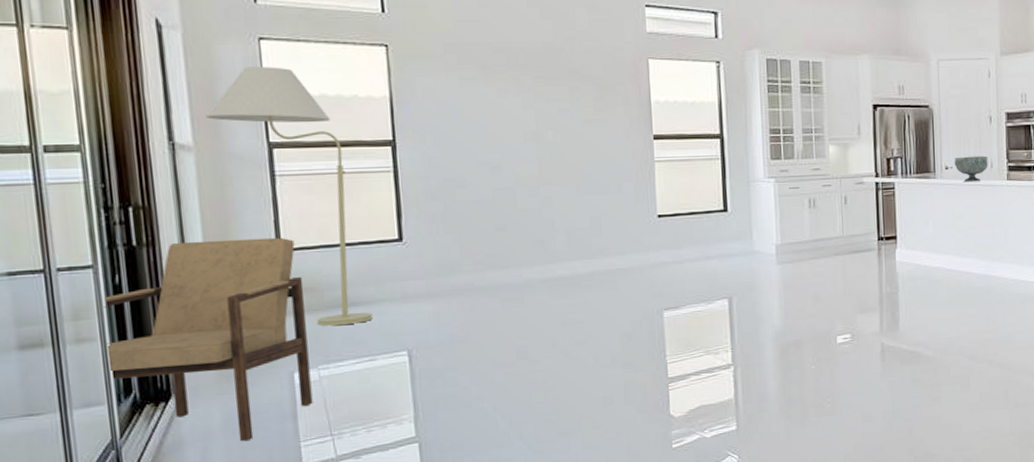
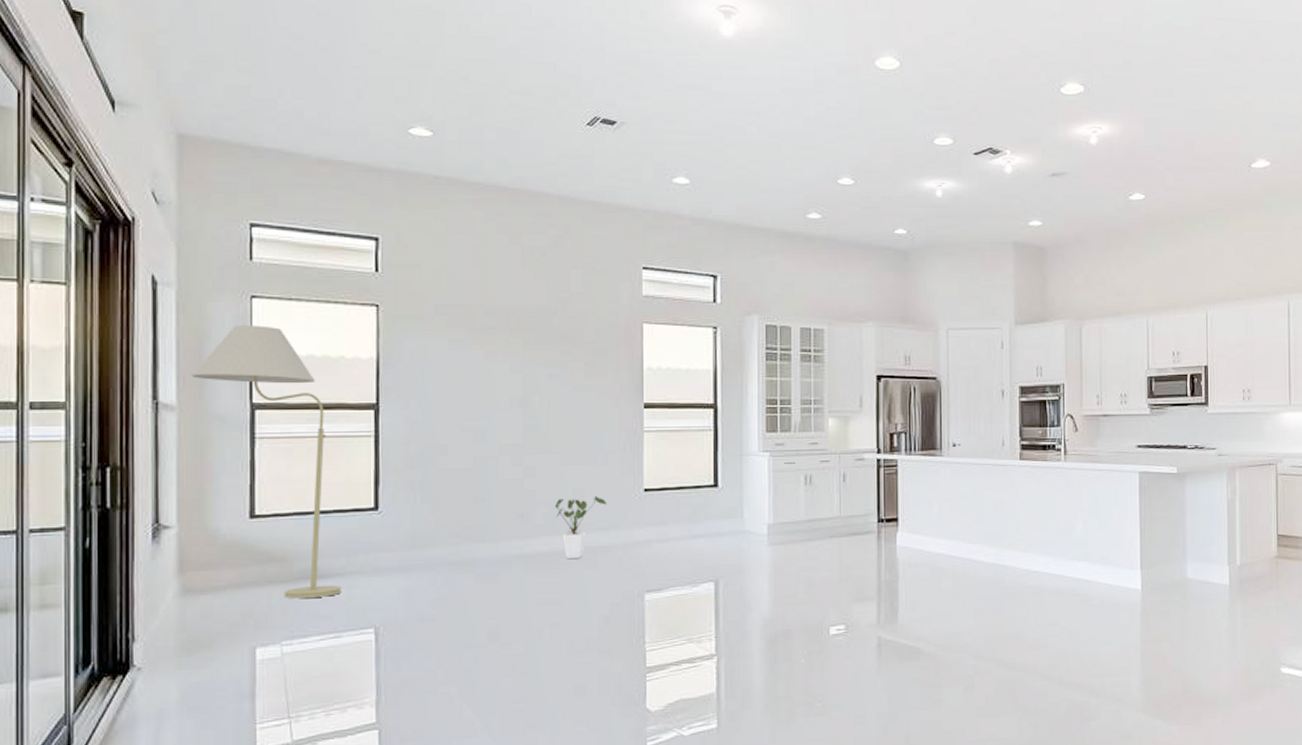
armchair: present [104,237,313,442] -> none [68,502,274,722]
house plant: none [573,222,624,282] -> present [554,495,607,560]
decorative bowl: present [954,156,988,183] -> none [962,433,999,461]

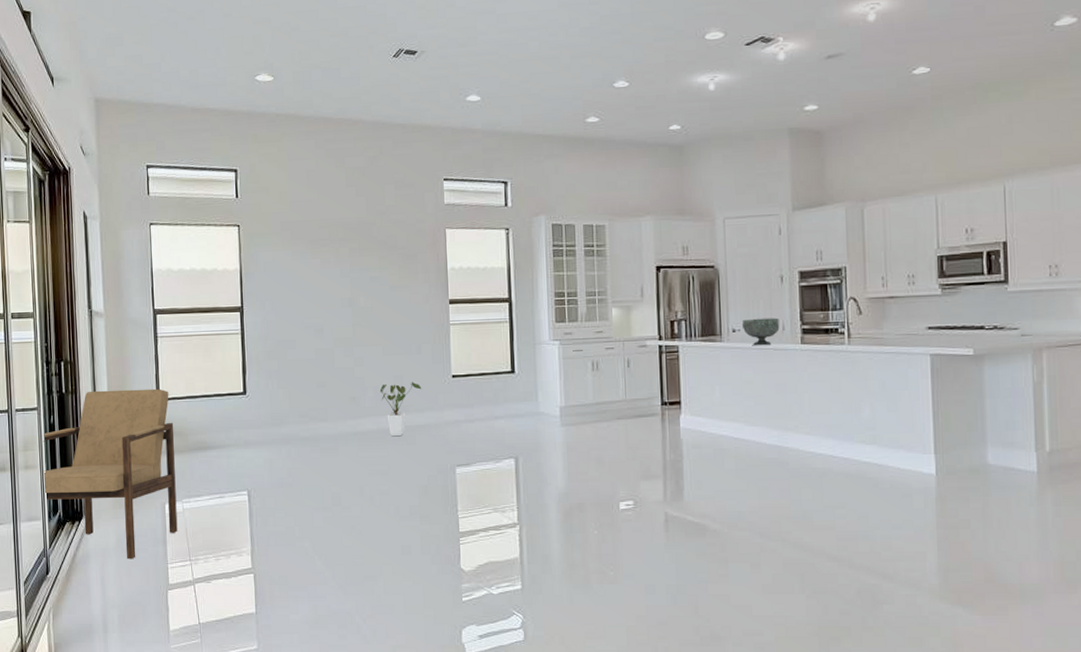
armchair: none [68,502,274,722] -> present [42,388,178,560]
floor lamp: present [192,325,342,600] -> none [113,247,223,466]
decorative bowl: none [962,433,999,461] -> present [741,318,780,346]

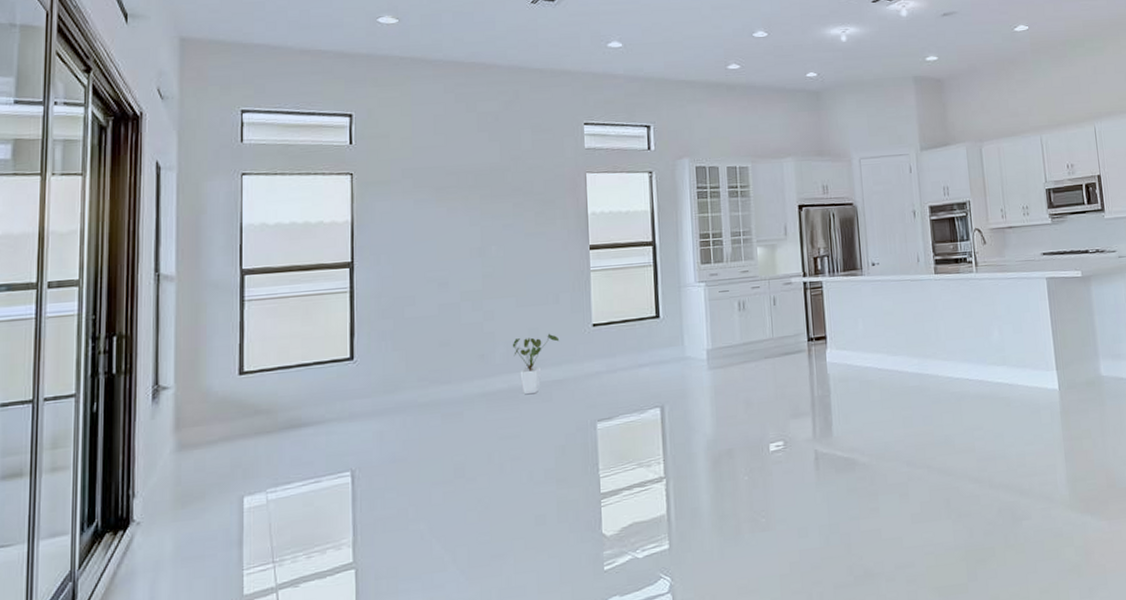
armchair: present [42,388,178,560] -> none [76,360,260,571]
decorative bowl: present [741,318,780,346] -> none [880,250,915,278]

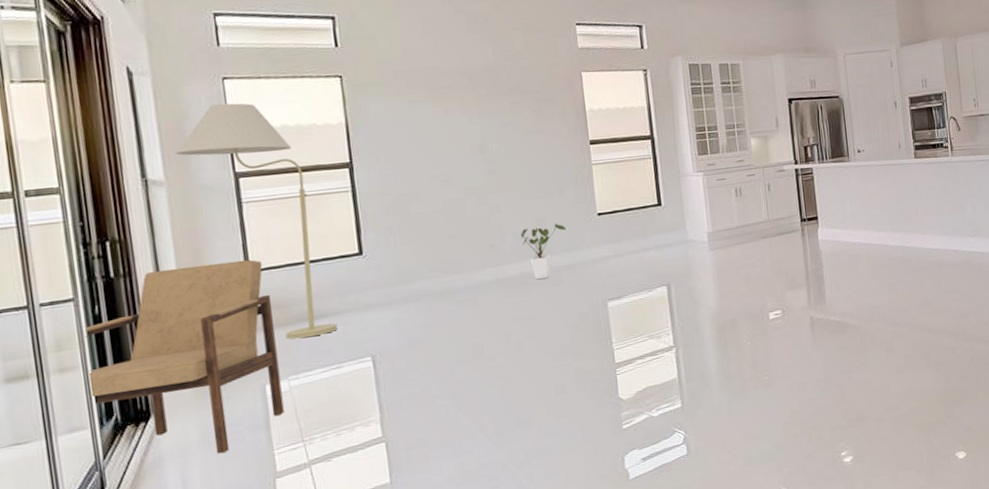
armchair: none [76,360,260,571] -> present [85,259,285,454]
floor lamp: none [189,199,321,449] -> present [175,103,338,340]

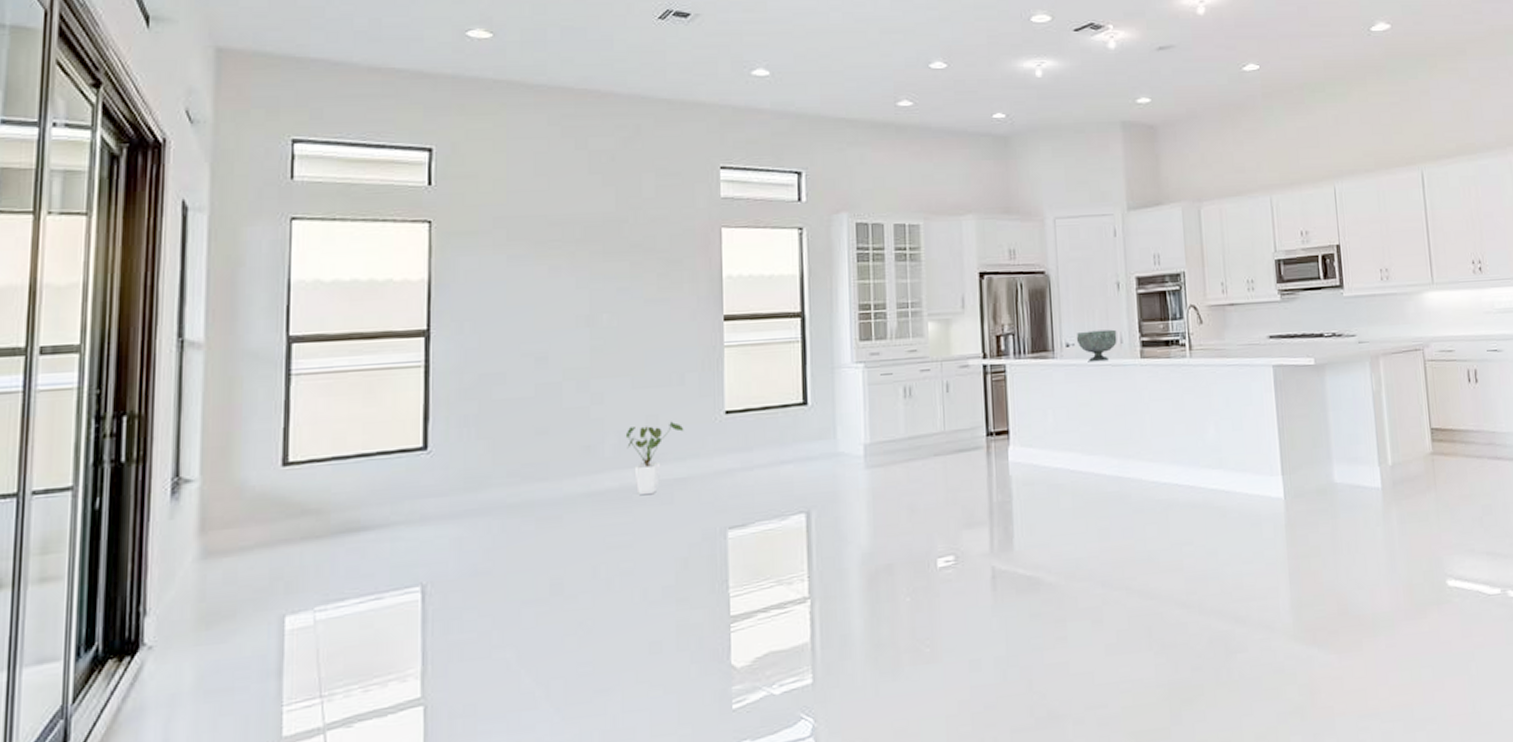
armchair: present [85,259,285,454] -> none [71,448,308,707]
floor lamp: present [175,103,338,340] -> none [222,249,384,557]
decorative bowl: none [865,138,897,163] -> present [1076,329,1117,362]

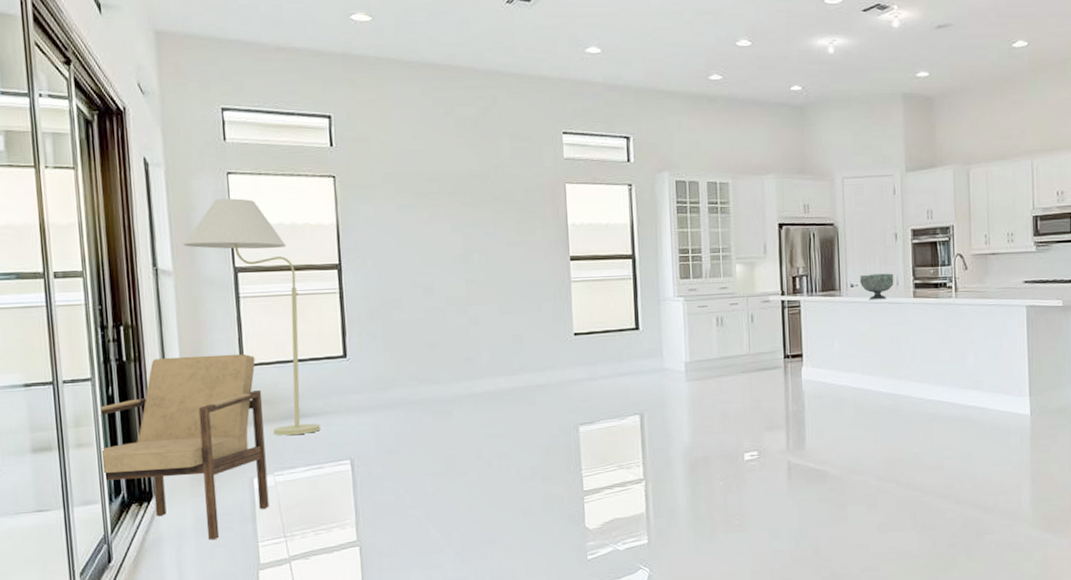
armchair: none [71,448,308,707] -> present [99,353,269,541]
floor lamp: none [222,249,384,557] -> present [183,198,321,436]
house plant: present [625,421,684,496] -> none [496,340,543,398]

